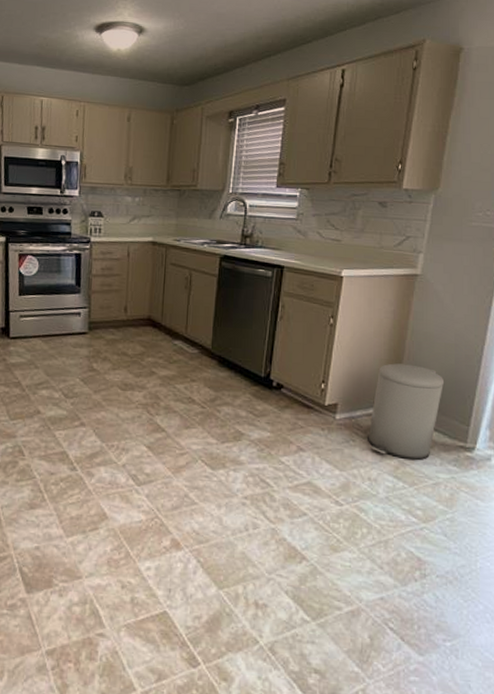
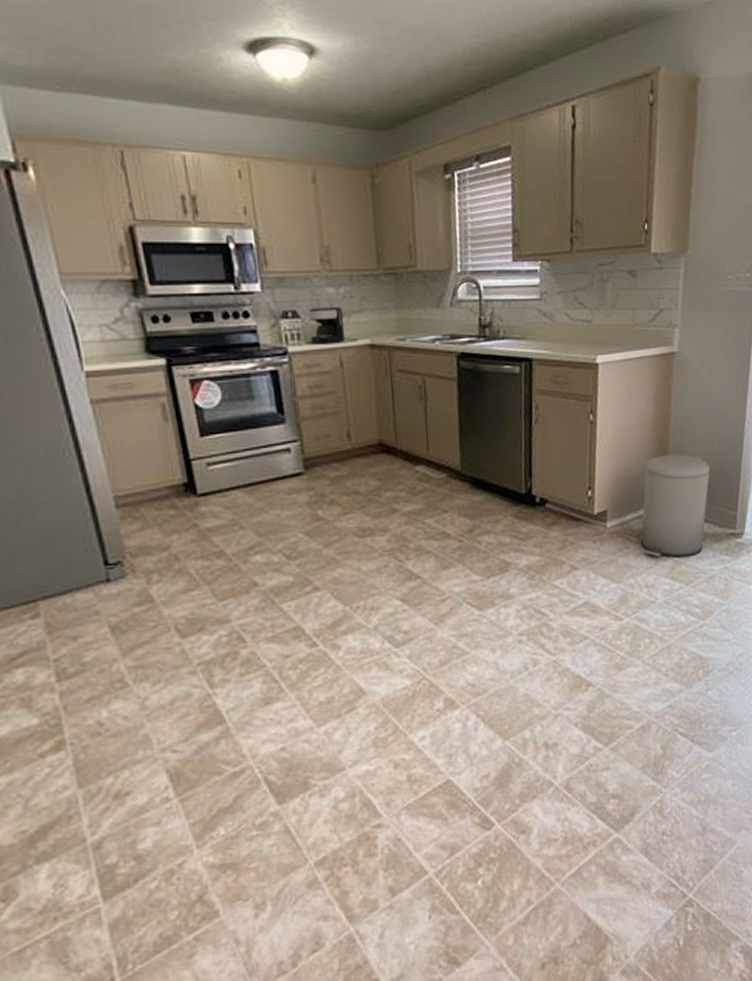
coffee maker: none [105,211,144,239] -> present [307,308,359,345]

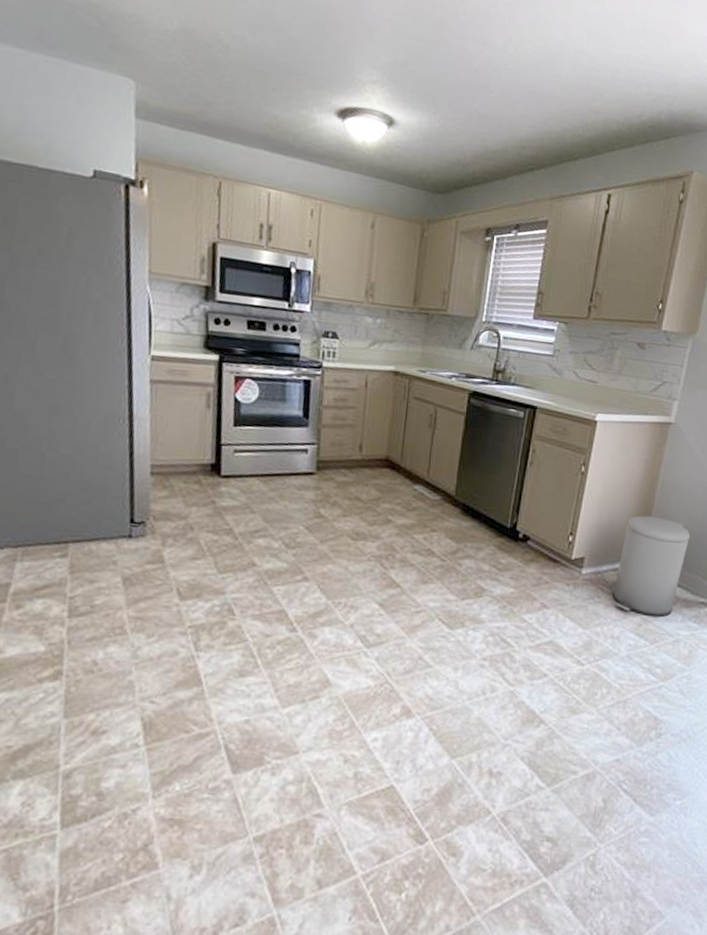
coffee maker: present [307,308,359,345] -> none [340,332,385,367]

